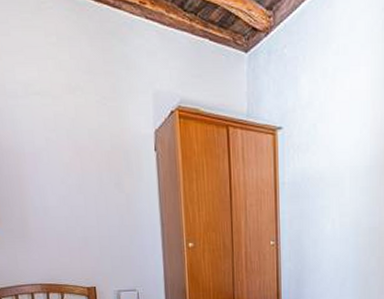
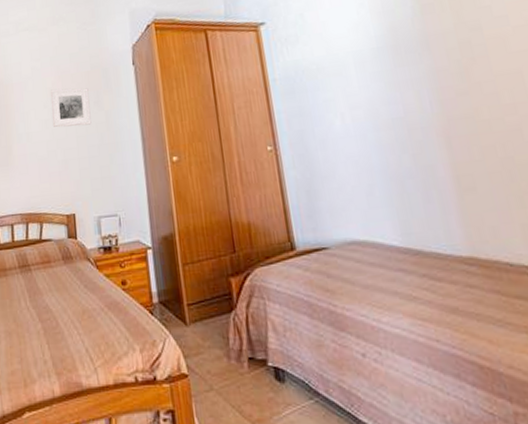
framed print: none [68,165,112,206] -> present [51,88,92,127]

